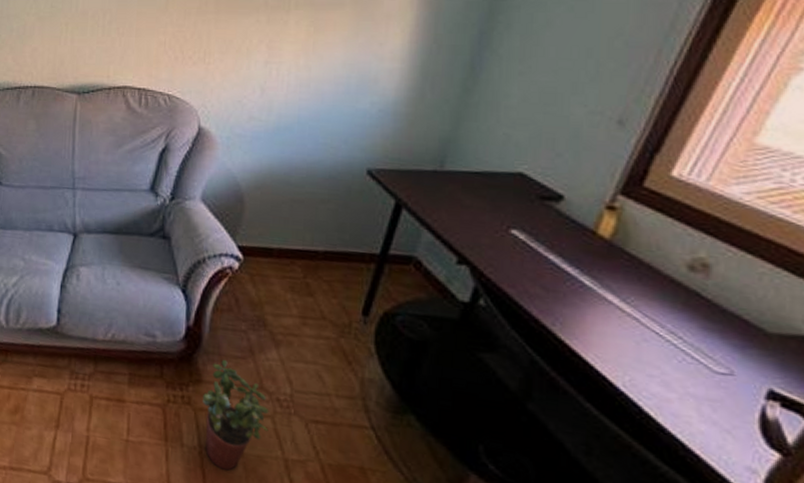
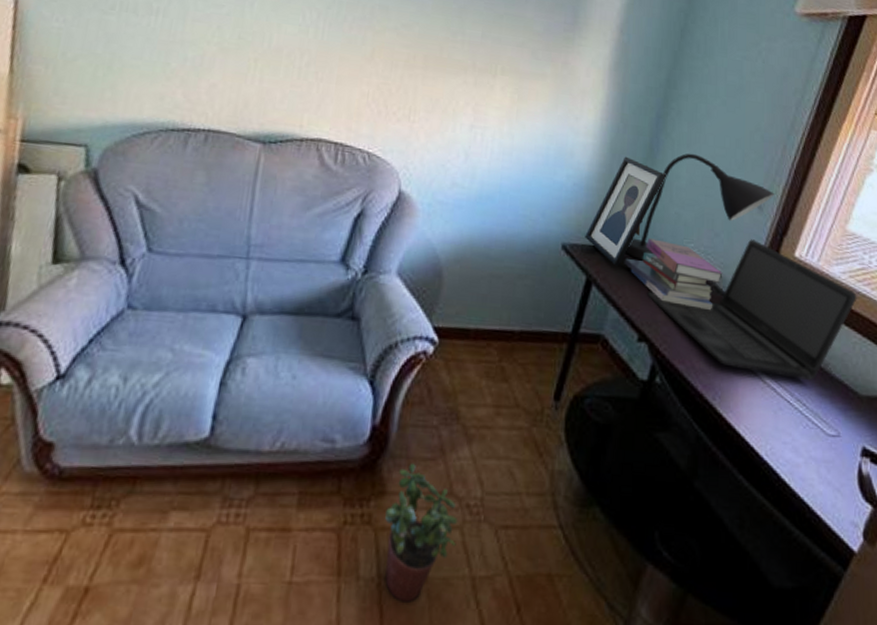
picture frame: none [393,78,491,190] -> present [585,156,666,267]
books: none [439,161,567,235] -> present [624,238,723,311]
desk lamp: none [440,68,644,184] -> present [624,153,775,261]
laptop: none [468,158,769,313] -> present [647,239,857,381]

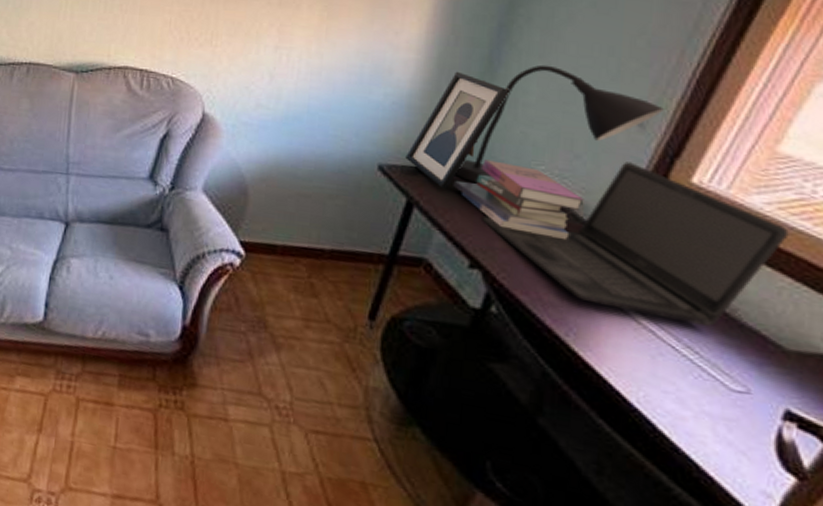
potted plant: present [385,462,458,603] -> none [197,362,268,483]

